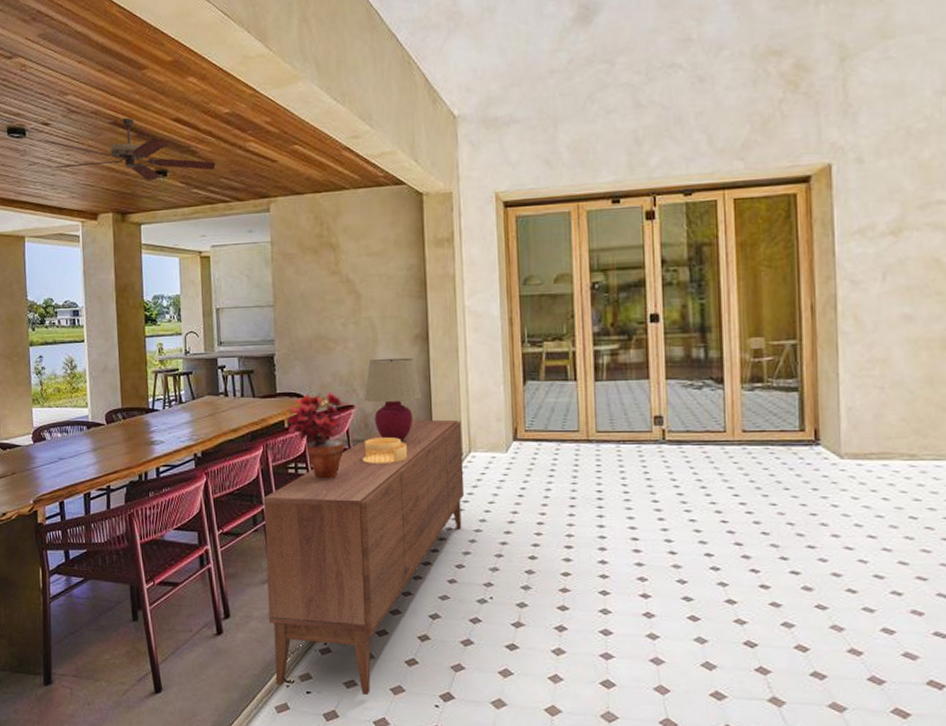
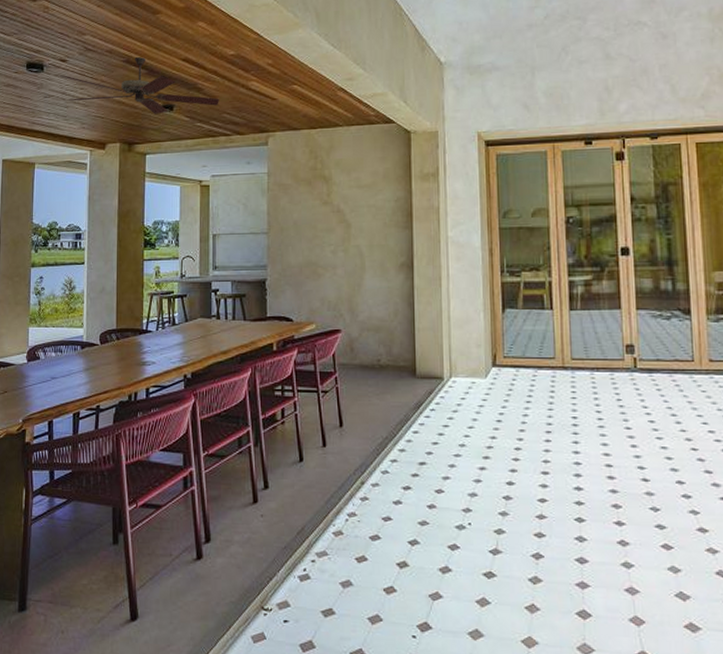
sideboard: present [263,419,465,696] -> none [249,345,445,625]
potted plant: present [288,391,349,481] -> none [277,316,336,404]
architectural model: present [362,437,408,465] -> none [346,362,391,389]
table lamp: present [364,357,421,442] -> none [351,284,405,366]

